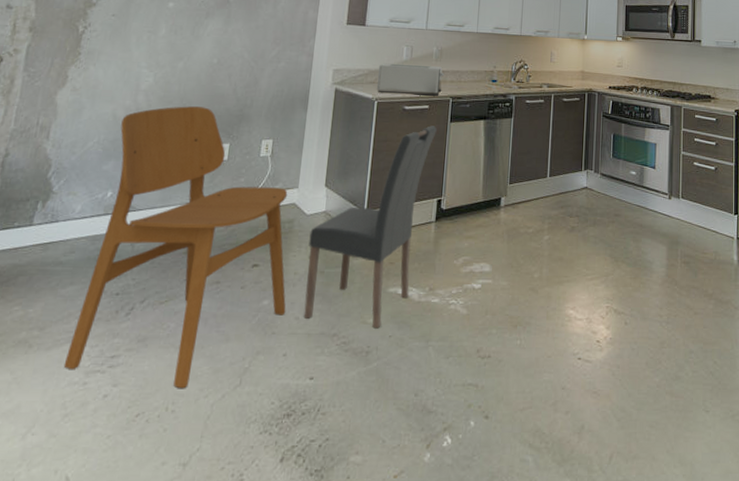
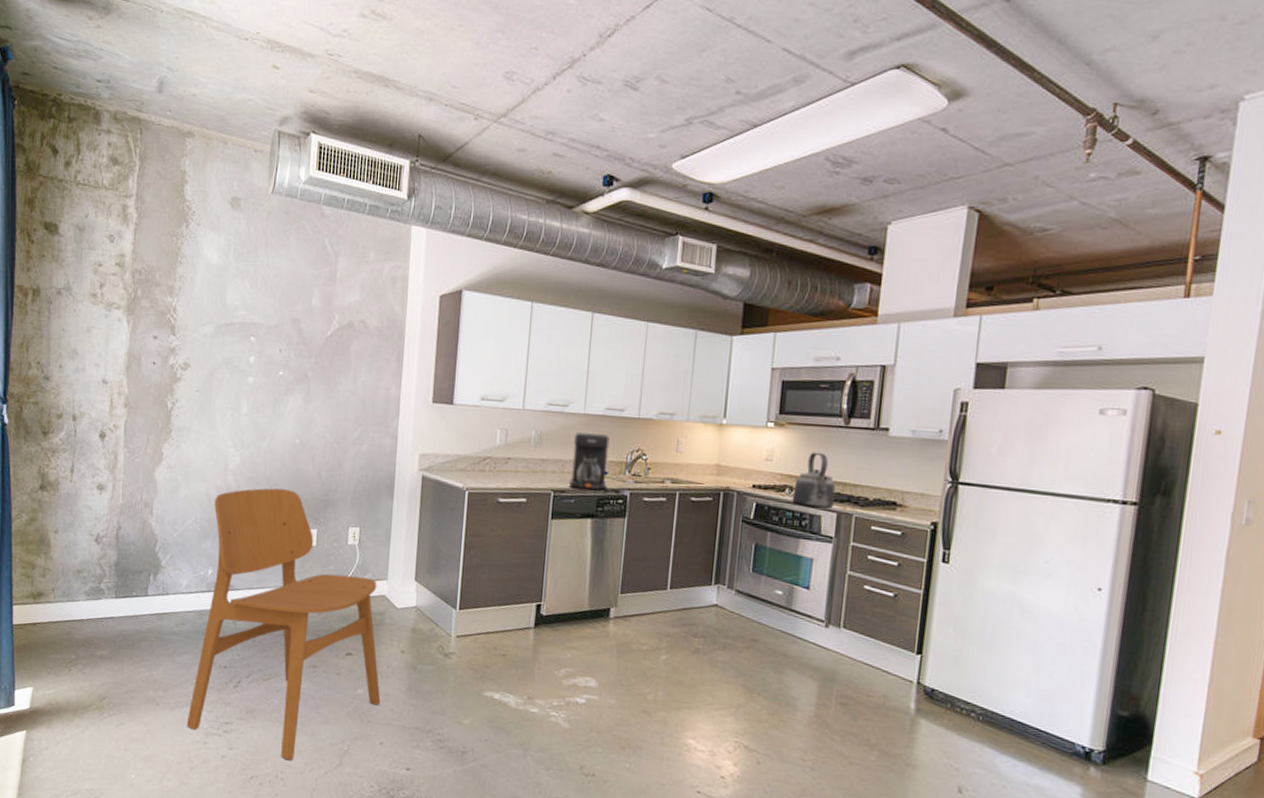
dining chair: present [303,126,437,329] -> none [398,522,536,731]
toaster: present [376,63,445,96] -> none [467,448,545,488]
coffee maker: none [465,48,498,96] -> present [569,432,610,491]
kettle: none [638,59,669,103] -> present [792,452,836,508]

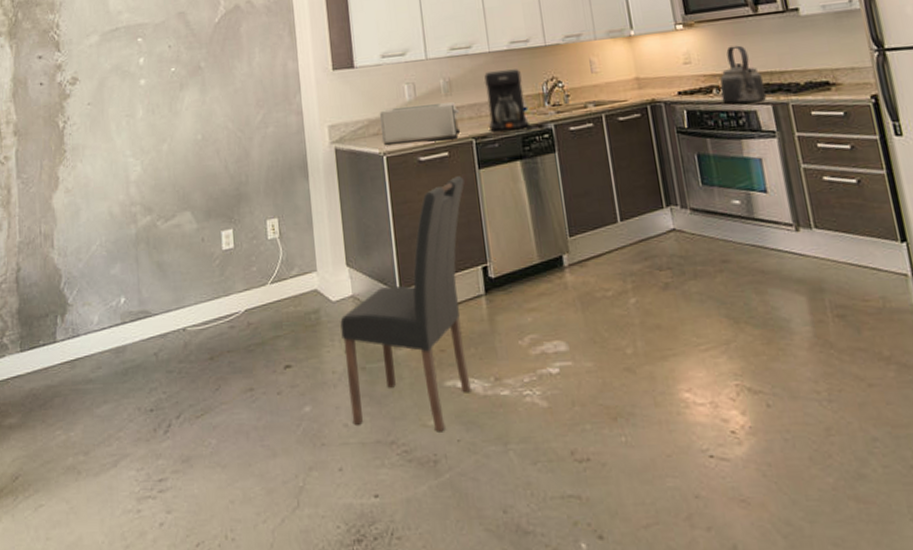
dining chair: present [186,488,381,761] -> none [114,191,332,514]
dining chair: none [398,522,536,731] -> present [340,176,471,432]
toaster: none [467,448,545,488] -> present [379,101,461,146]

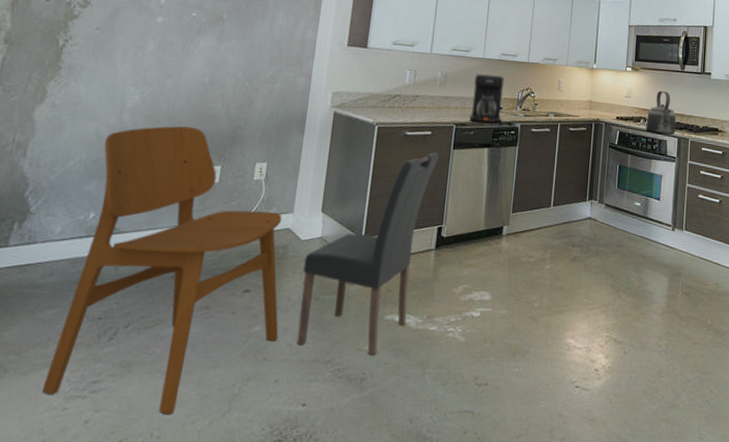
dining chair: none [114,191,332,514] -> present [41,126,282,415]
toaster: present [379,101,461,146] -> none [377,87,449,122]

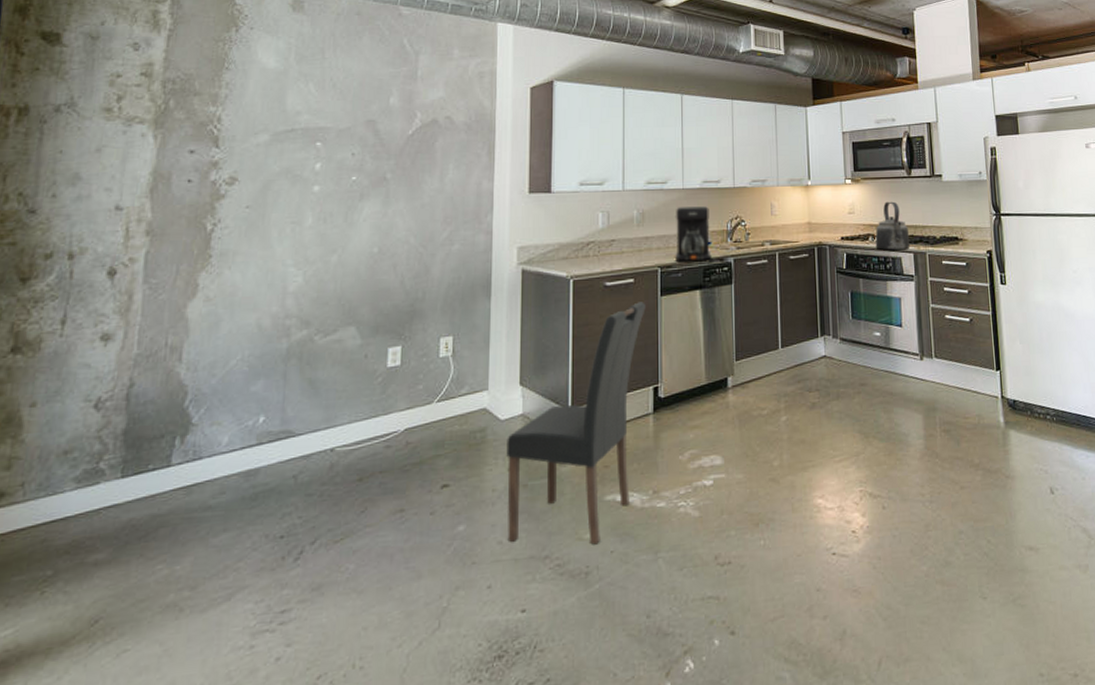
dining chair: present [41,126,282,415] -> none [224,305,486,641]

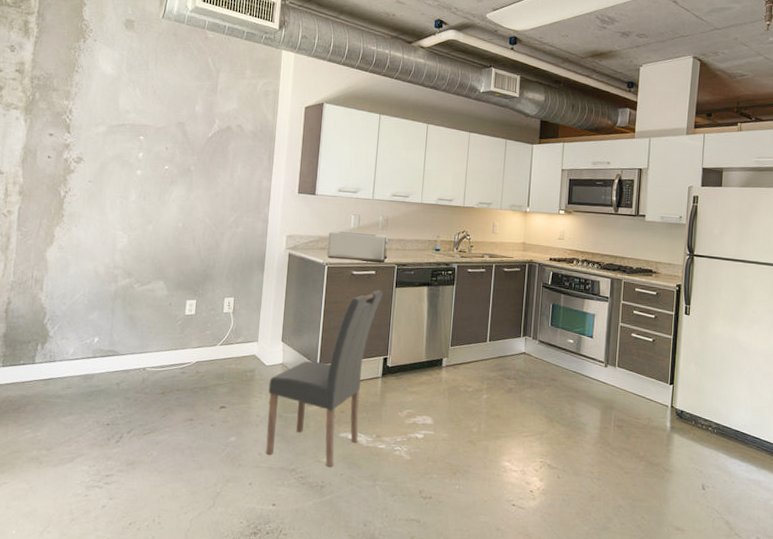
toaster: none [570,231,649,270] -> present [326,230,390,263]
coffee maker: present [675,206,712,261] -> none [410,218,441,265]
kettle: present [875,201,910,251] -> none [578,233,610,275]

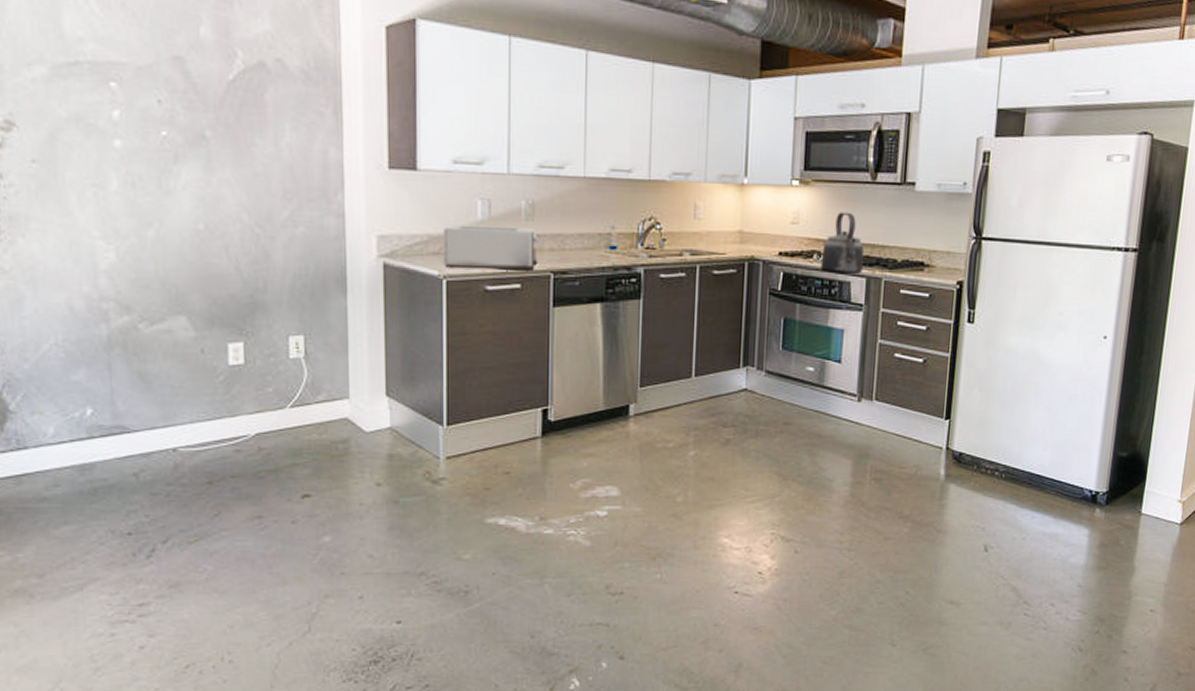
dining chair: present [265,290,383,467] -> none [373,312,535,566]
kettle: none [578,233,610,275] -> present [820,212,865,273]

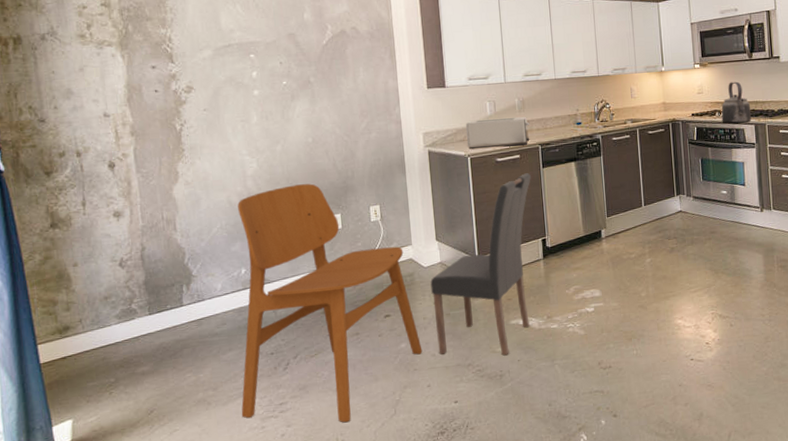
dining chair: none [80,292,355,638] -> present [238,183,423,423]
dining chair: none [373,312,535,566] -> present [430,173,531,356]

